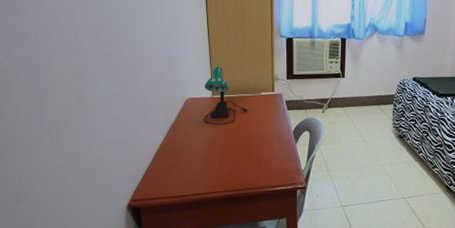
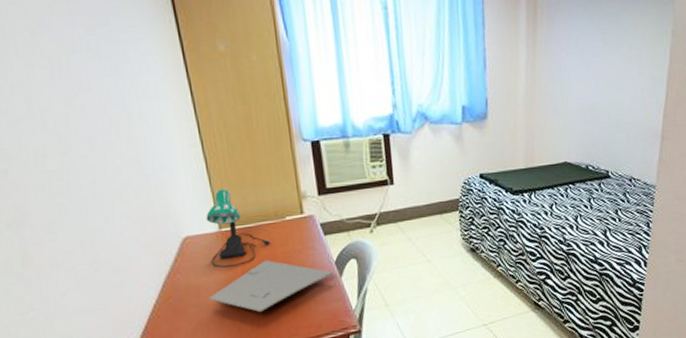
laptop: none [198,123,291,162] -> present [208,260,334,313]

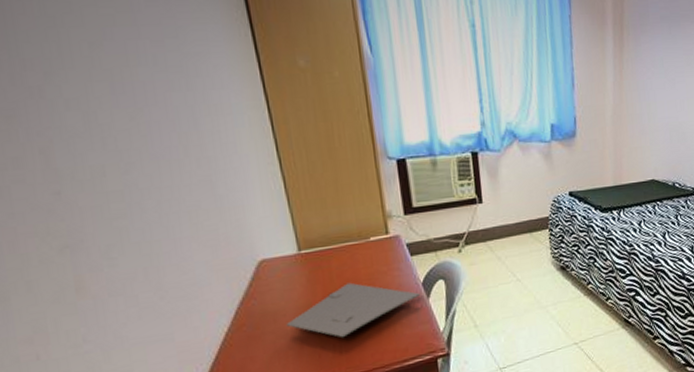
desk lamp: present [206,188,271,268] -> none [284,209,354,292]

